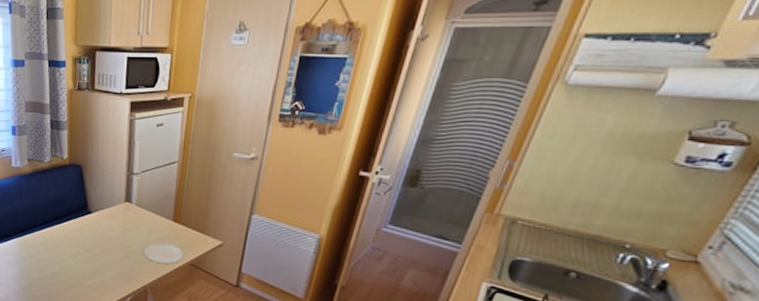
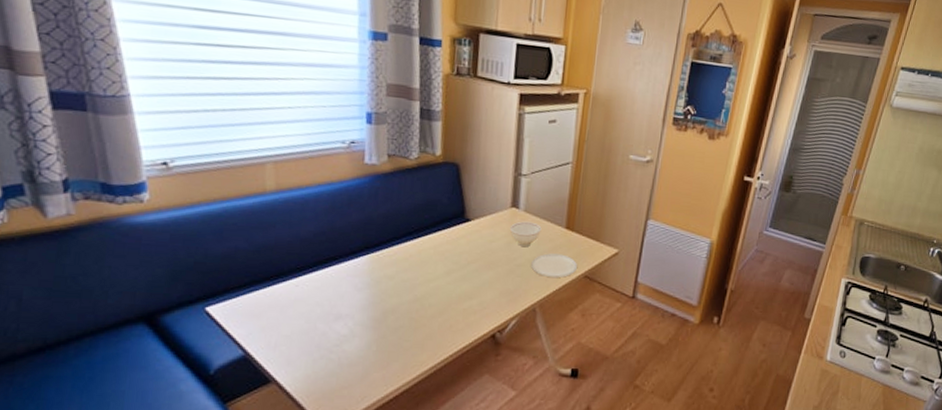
bowl: none [124,214,152,237] -> present [509,221,542,248]

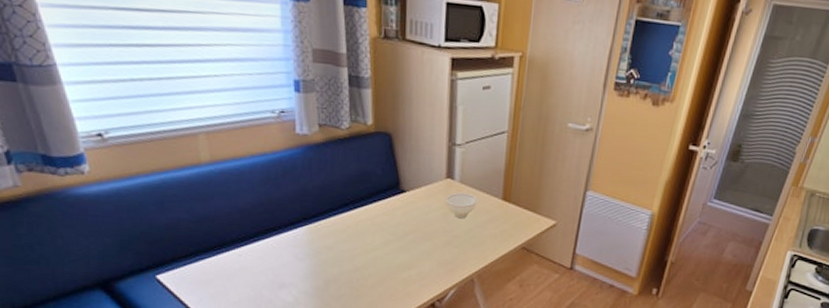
plate: present [531,253,578,278] -> none [468,224,516,250]

